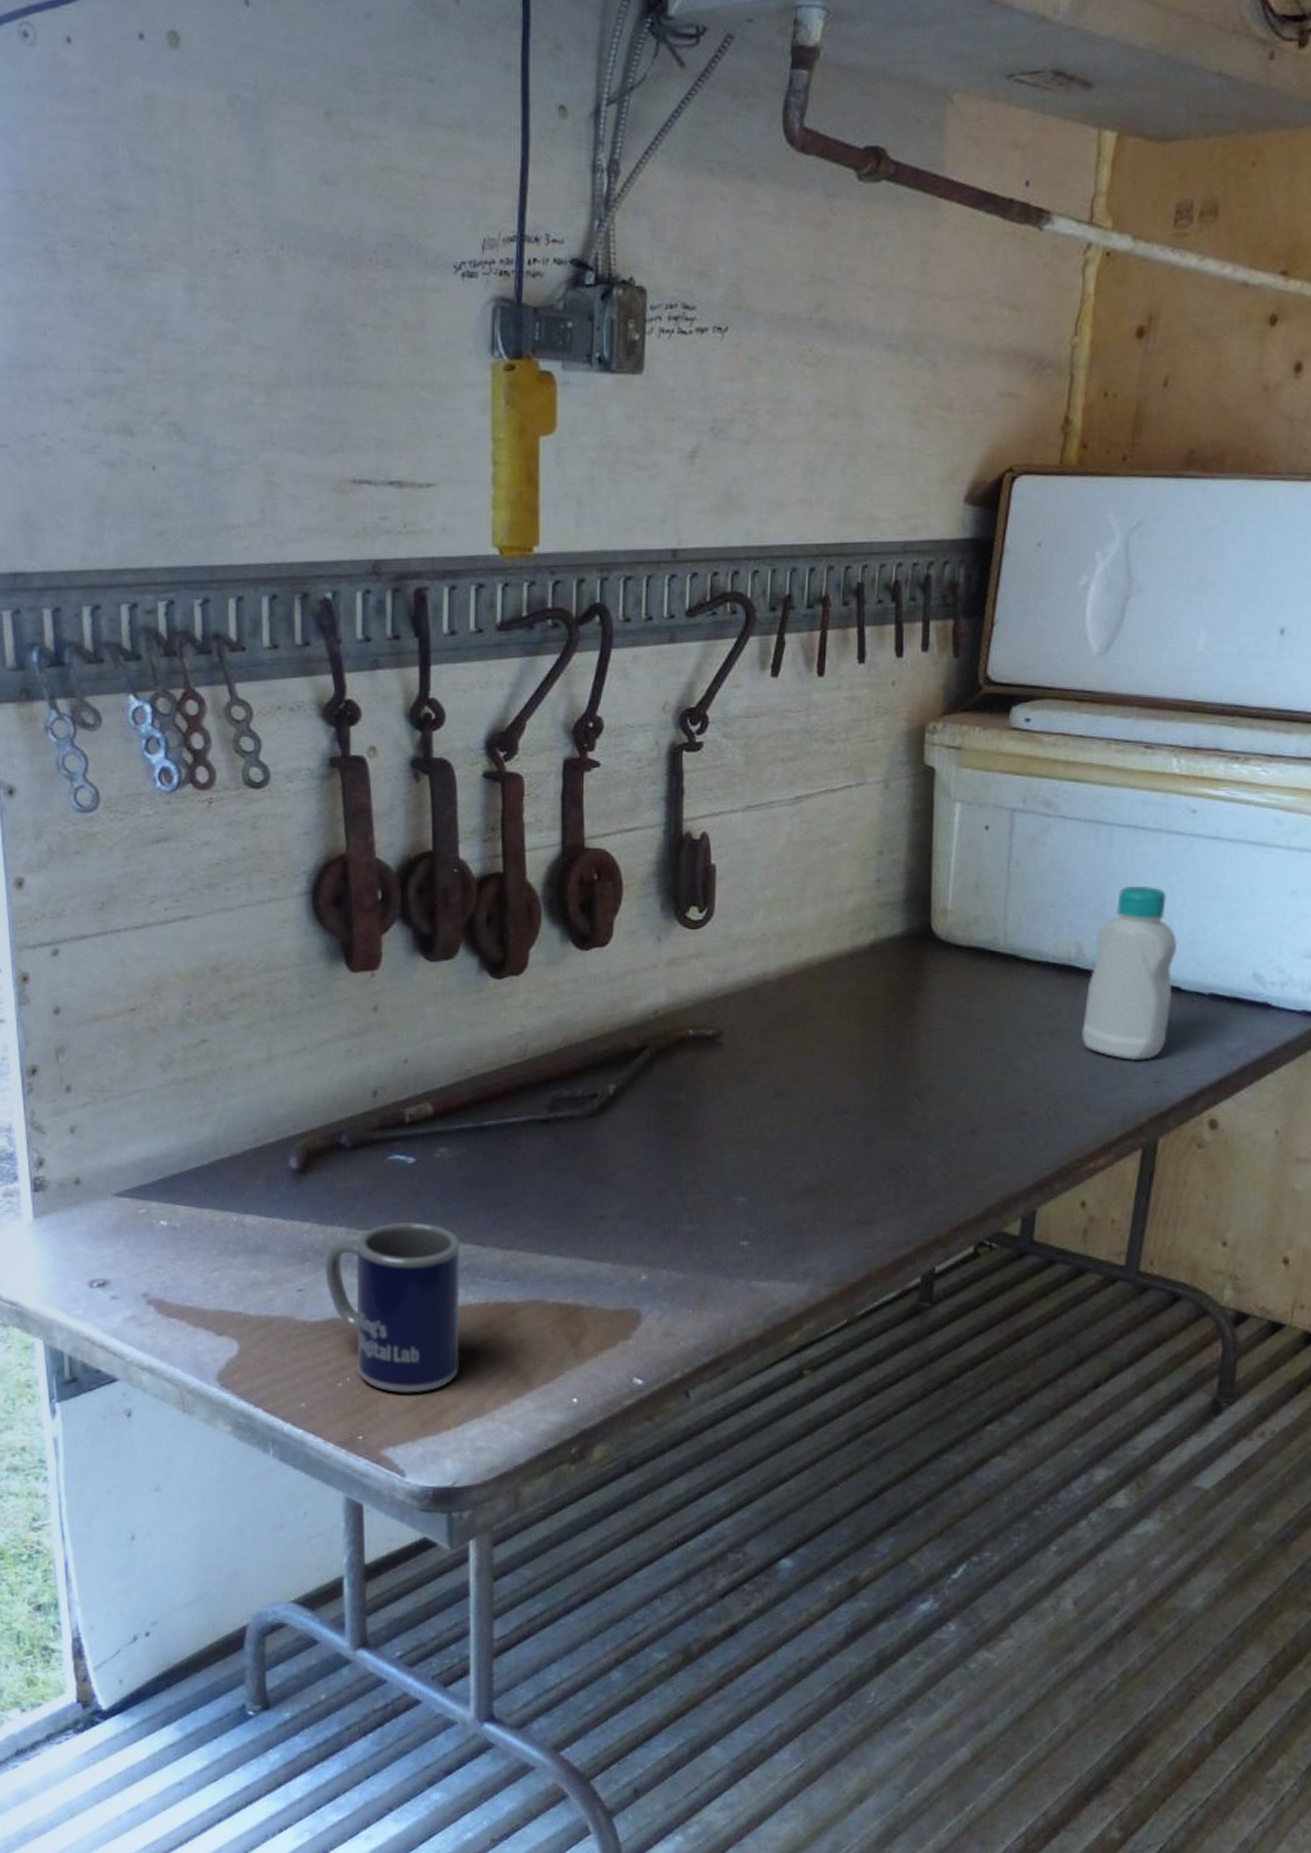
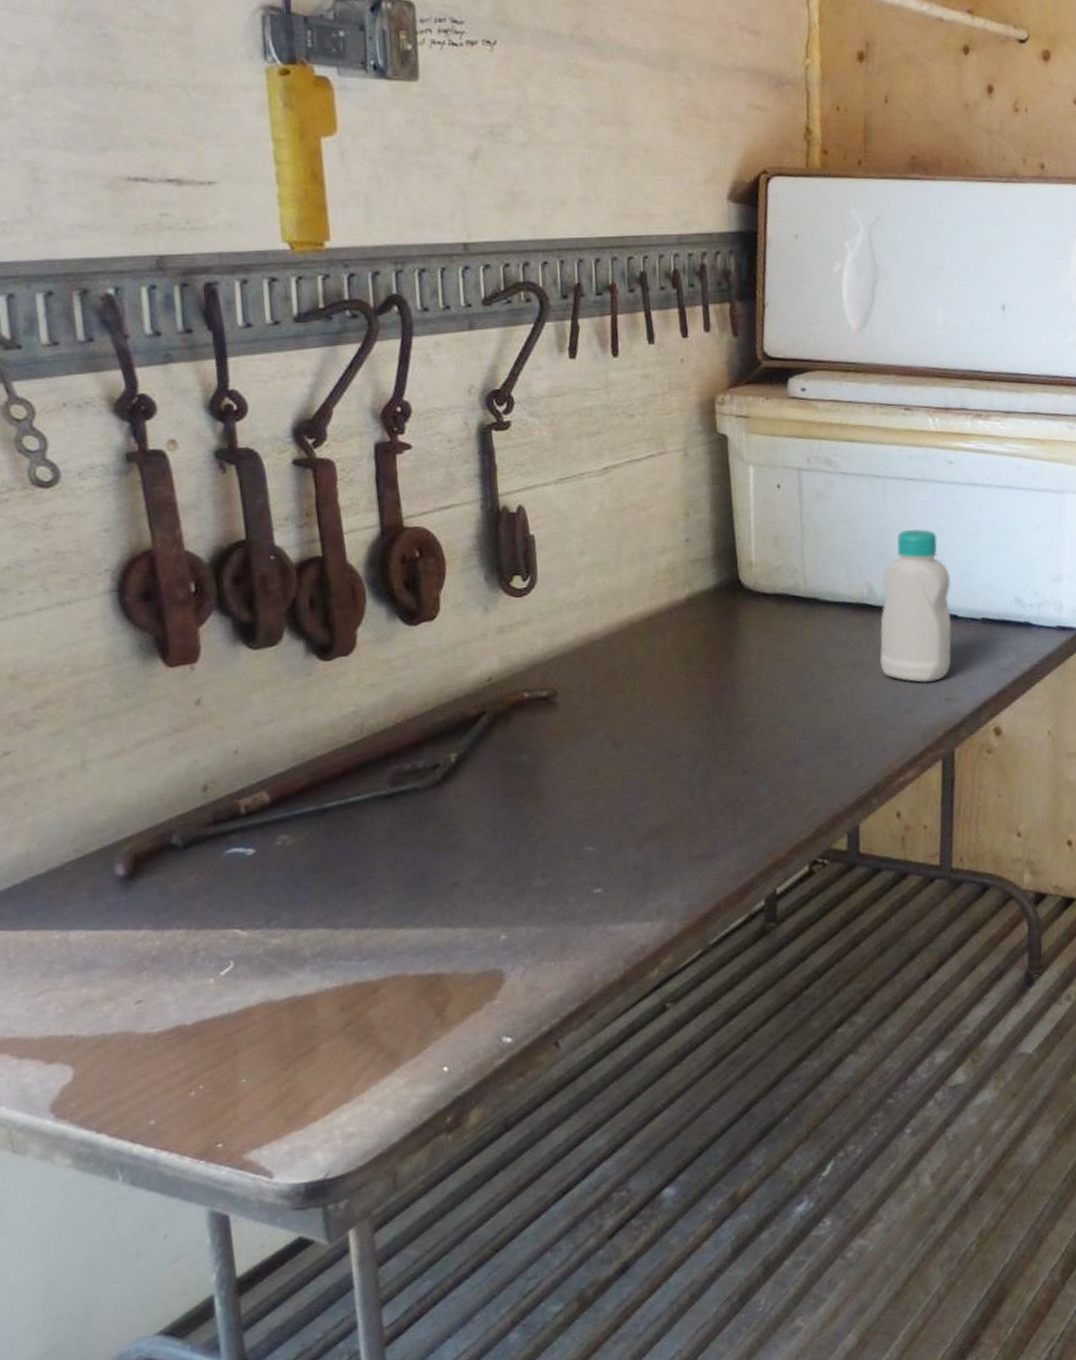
mug: present [325,1221,461,1393] -> none [164,913,321,1092]

